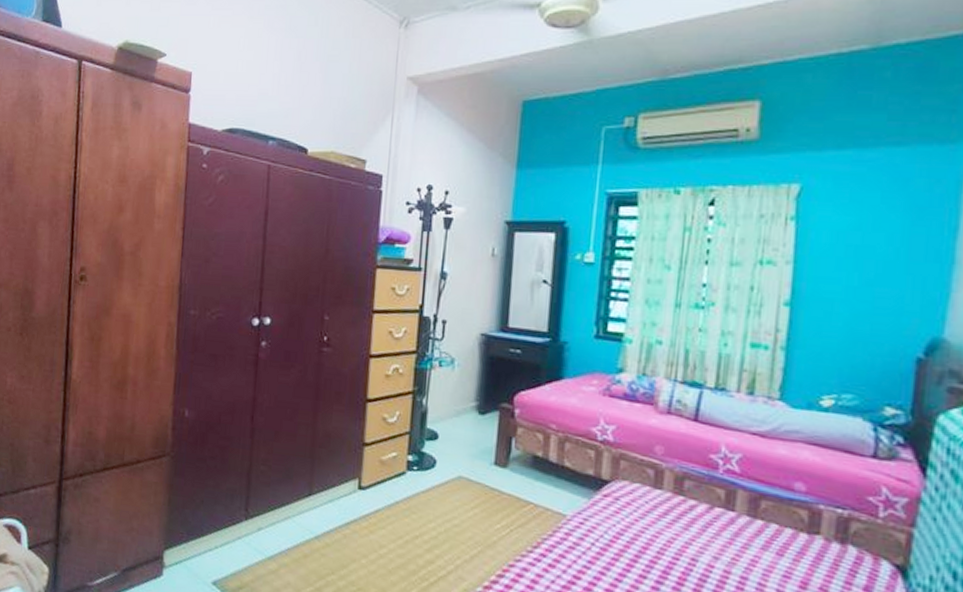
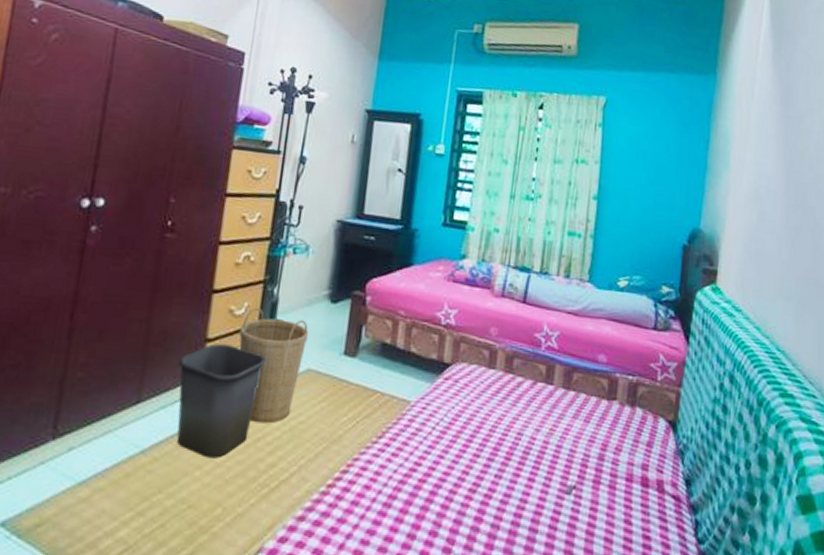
waste bin: none [342,448,420,550] -> present [176,344,267,459]
basket: none [393,416,459,524] -> present [239,307,309,424]

